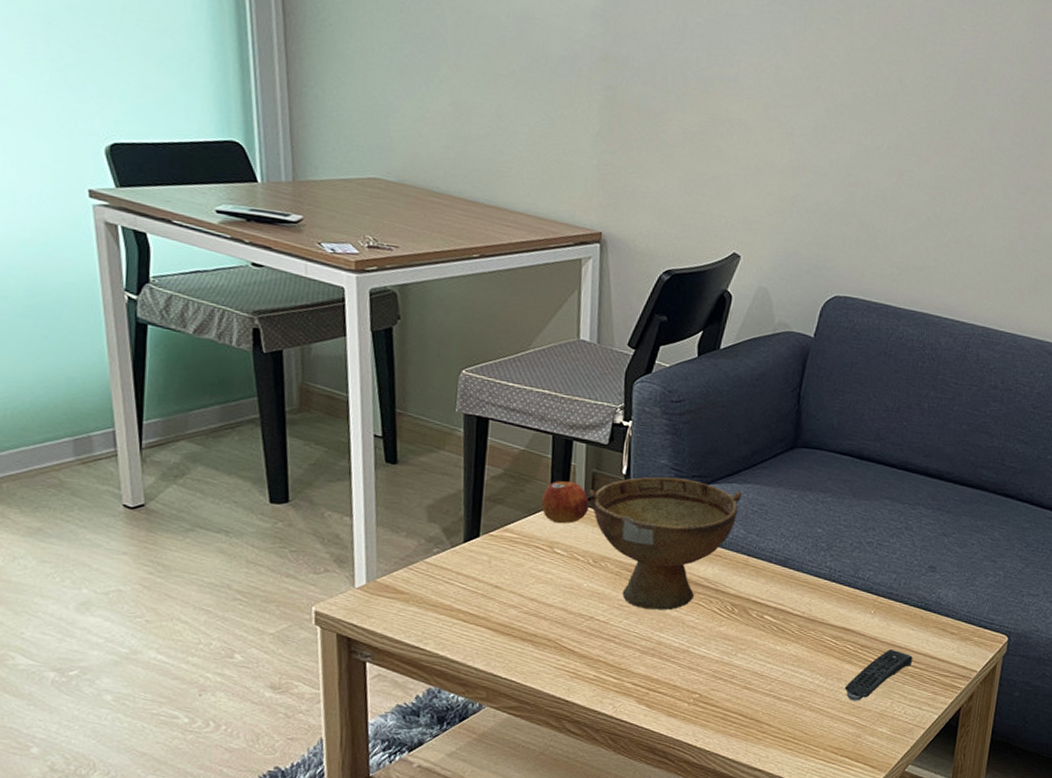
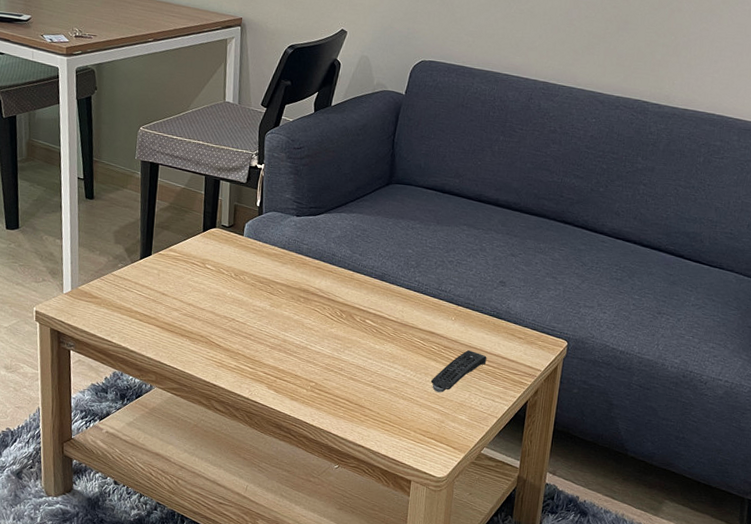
apple: present [541,481,590,524] -> none [197,211,232,246]
bowl: present [588,476,743,611] -> none [231,208,349,315]

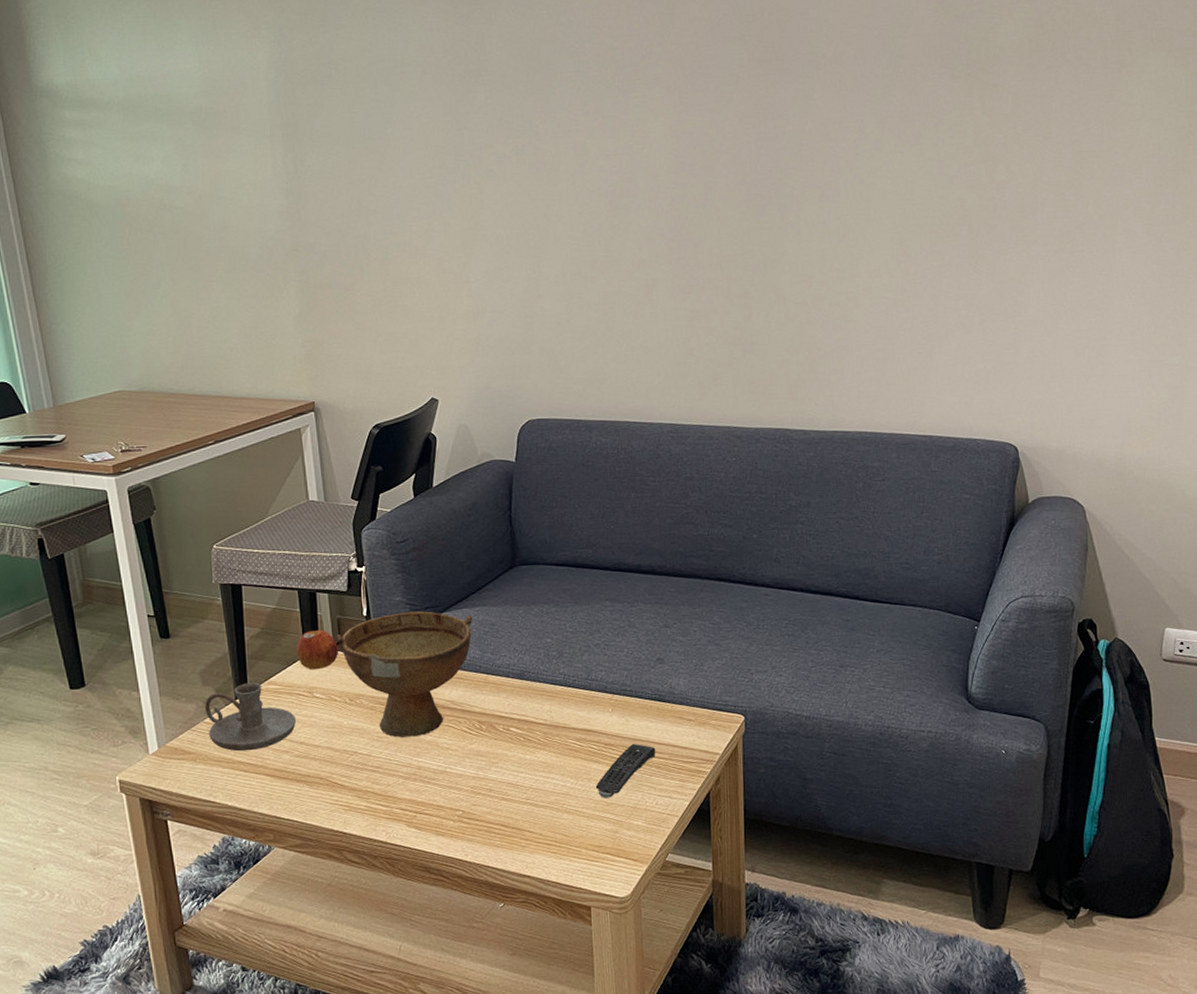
candle holder: none [114,247,188,304] -> present [205,682,296,752]
apple: none [197,211,232,246] -> present [297,629,339,670]
bowl: none [231,208,349,315] -> present [336,611,473,738]

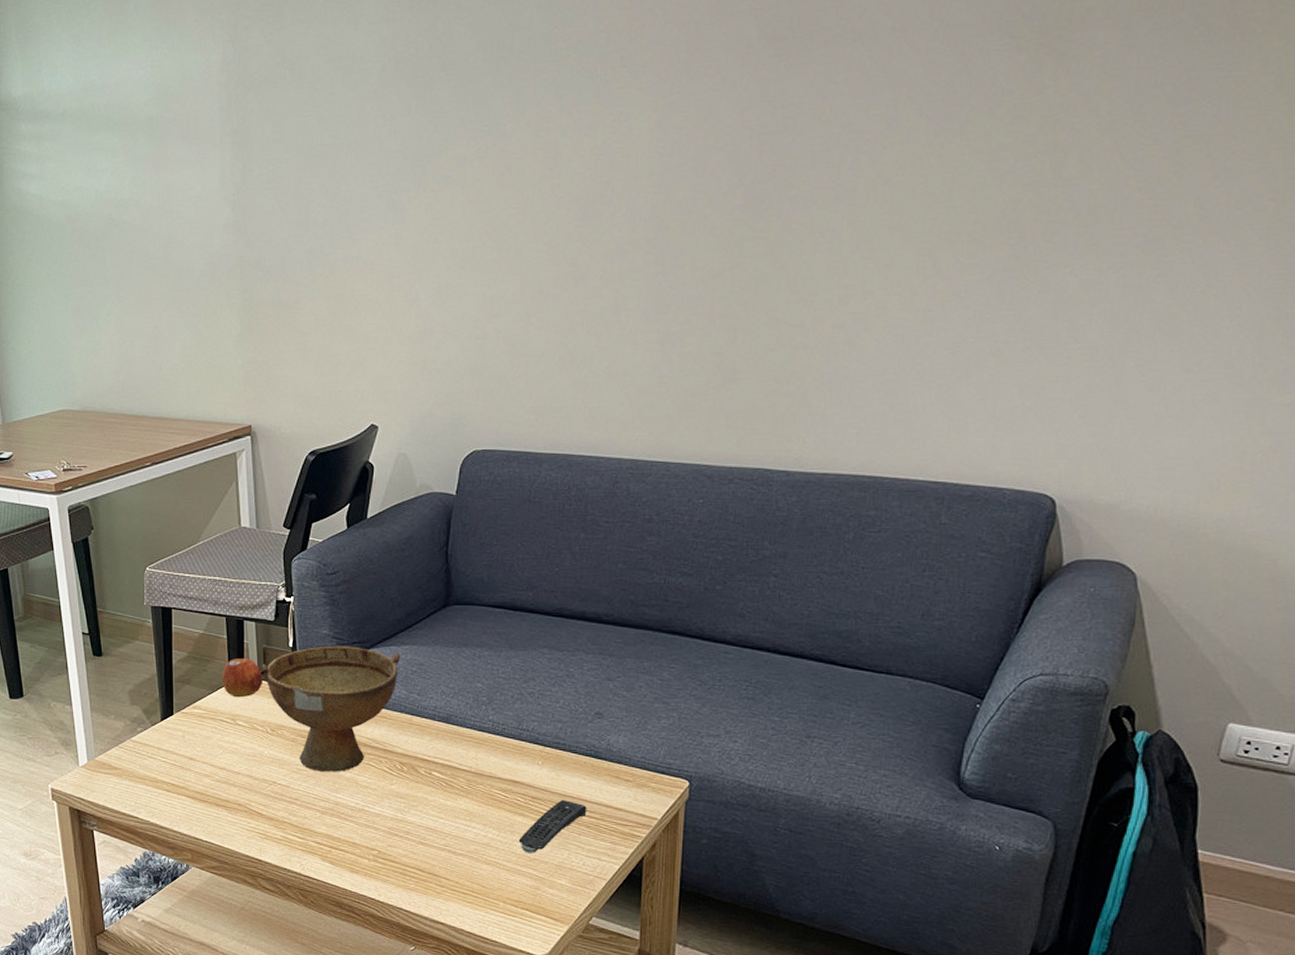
candle holder: present [205,682,296,752] -> none [132,705,218,772]

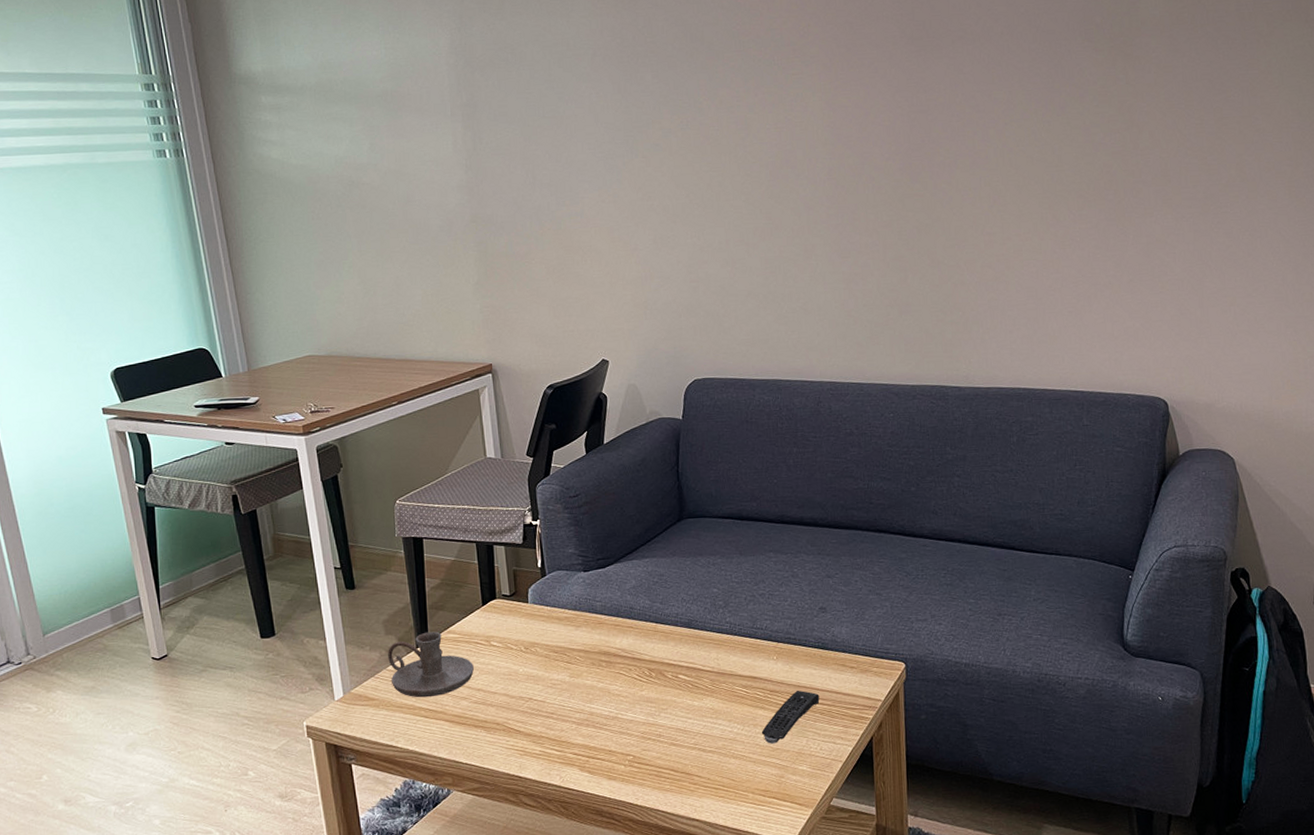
candle holder: none [132,705,218,772] -> present [388,631,474,698]
apple: present [222,657,263,698] -> none [475,580,515,620]
bowl: present [261,646,401,772] -> none [512,562,643,685]

